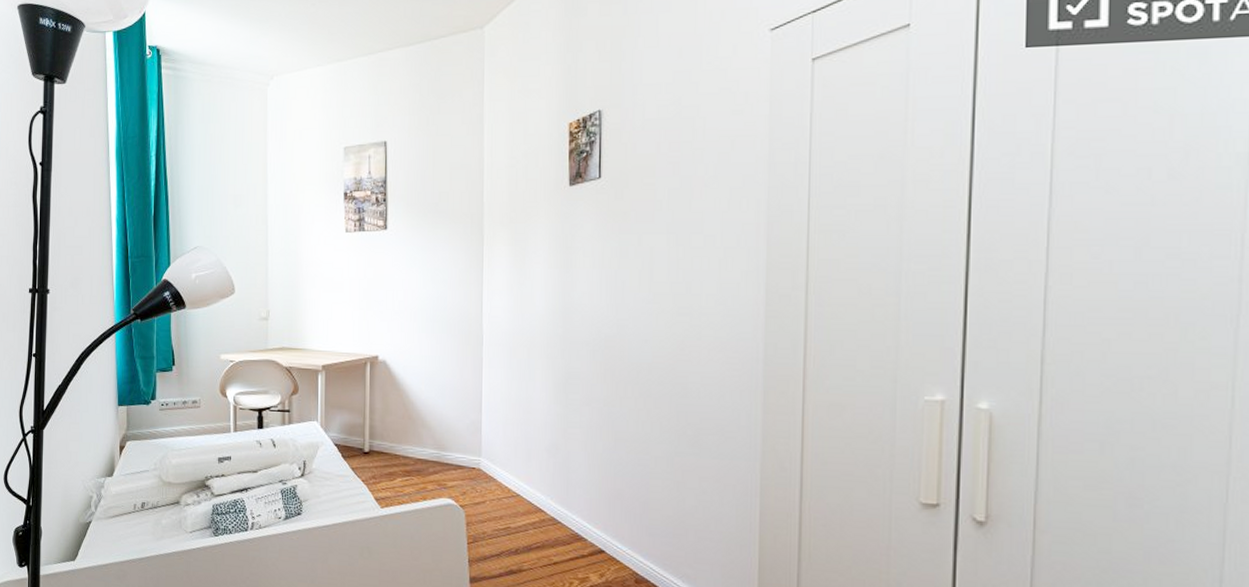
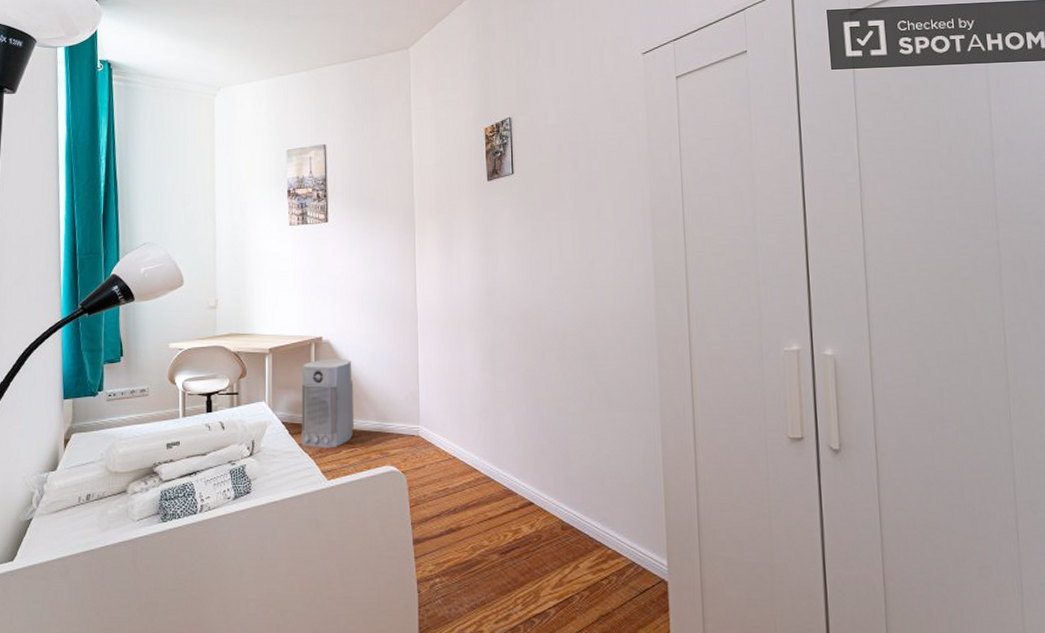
air purifier: none [354,379,411,475] -> present [301,358,354,448]

